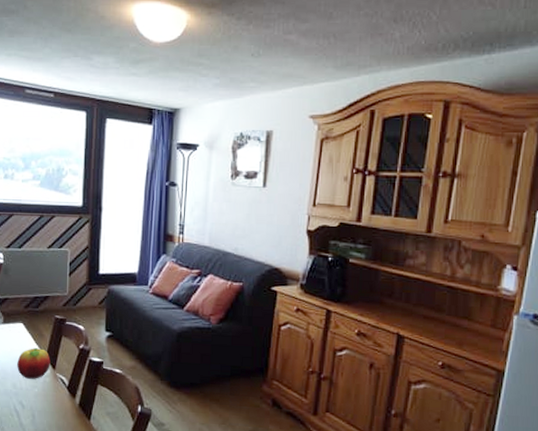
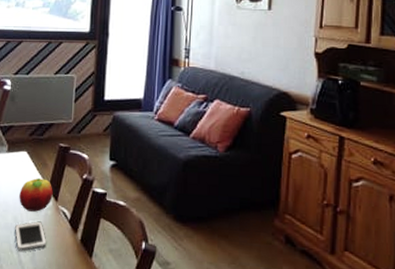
cell phone: none [14,387,46,415] -> present [15,221,47,252]

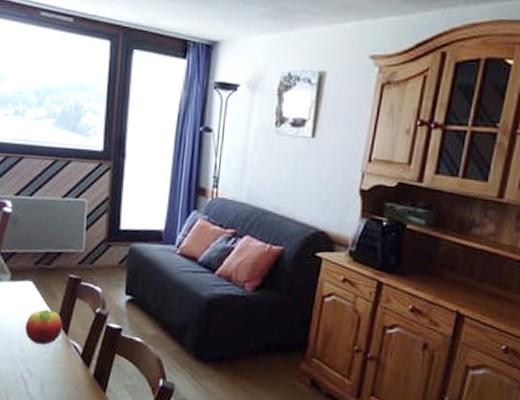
cell phone: present [15,221,47,252] -> none [21,354,57,384]

